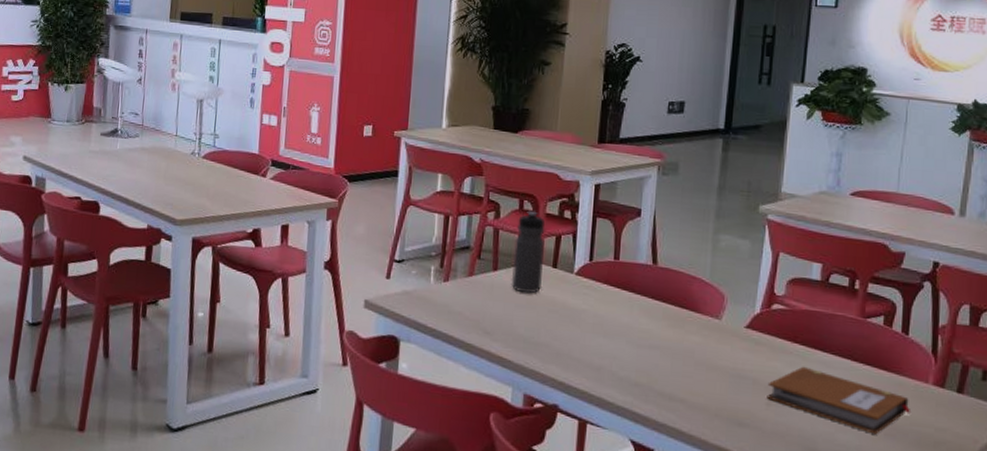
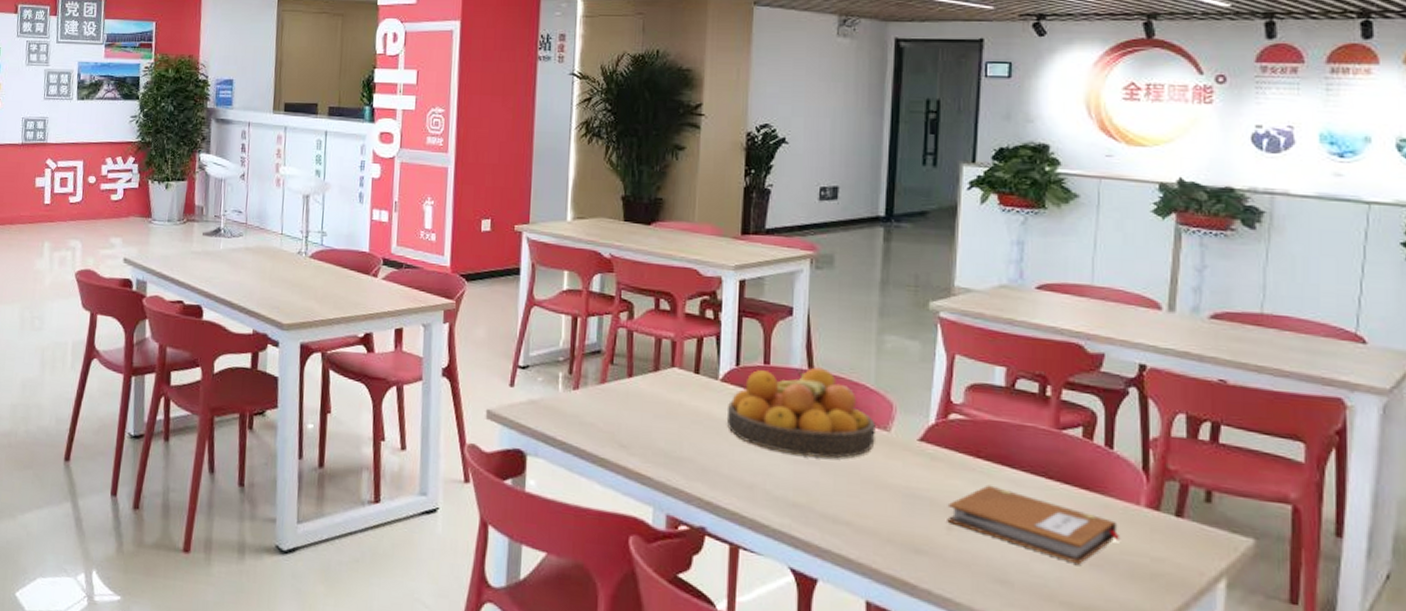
water bottle: present [510,210,545,294] -> none [648,310,686,403]
fruit bowl: none [580,263,709,344] -> present [727,367,876,459]

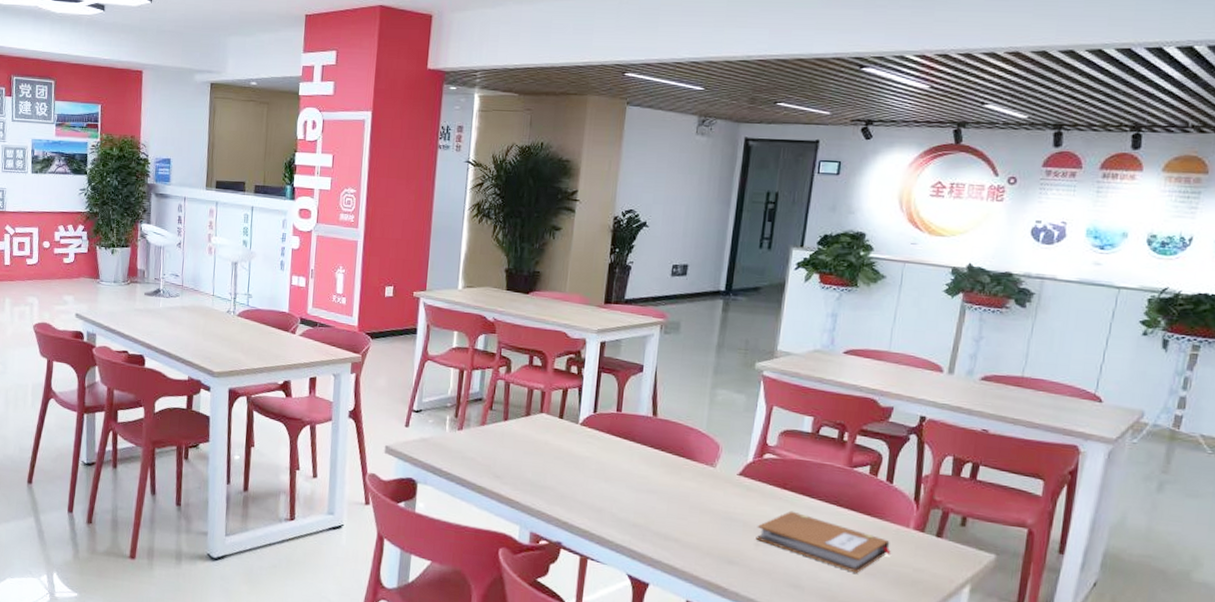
fruit bowl: present [727,367,876,459] -> none [584,415,705,489]

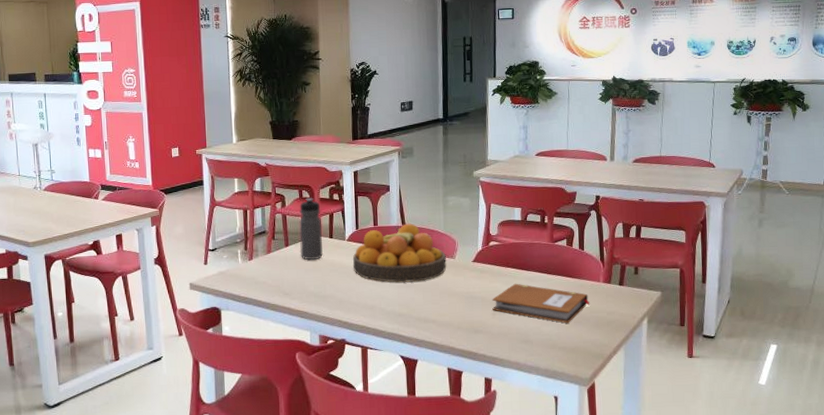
water bottle: none [520,366,553,442] -> present [299,197,324,260]
fruit bowl: none [584,415,705,489] -> present [353,223,447,283]

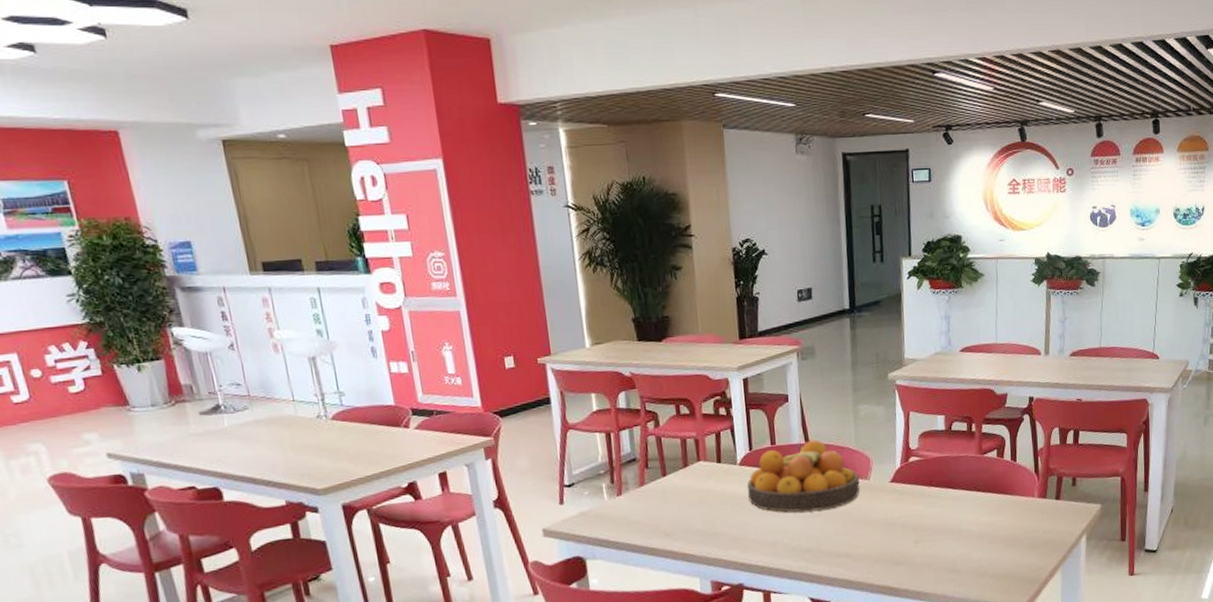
water bottle: present [299,197,324,260] -> none [677,413,711,492]
notebook: present [492,283,590,323] -> none [914,504,1023,547]

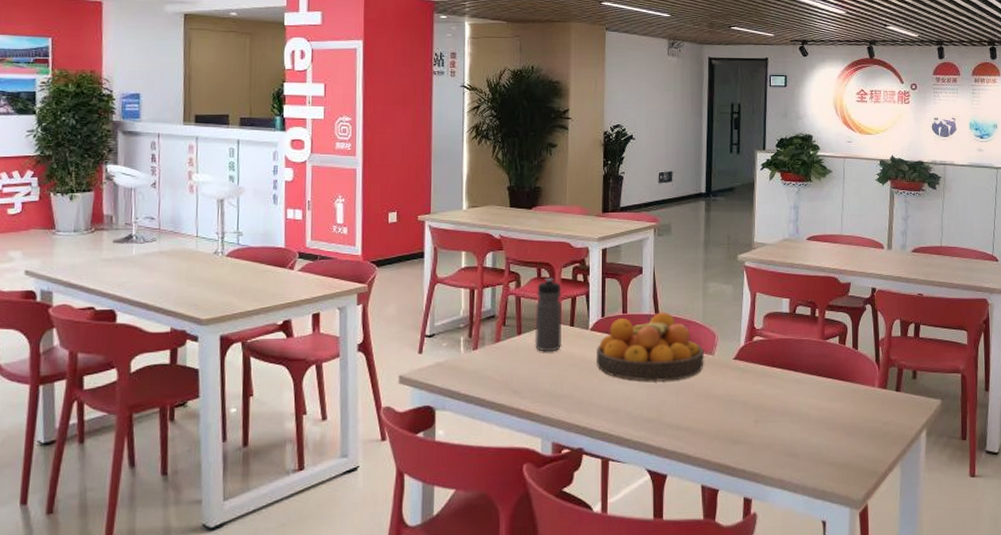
water bottle: none [677,413,711,492] -> present [534,277,563,352]

